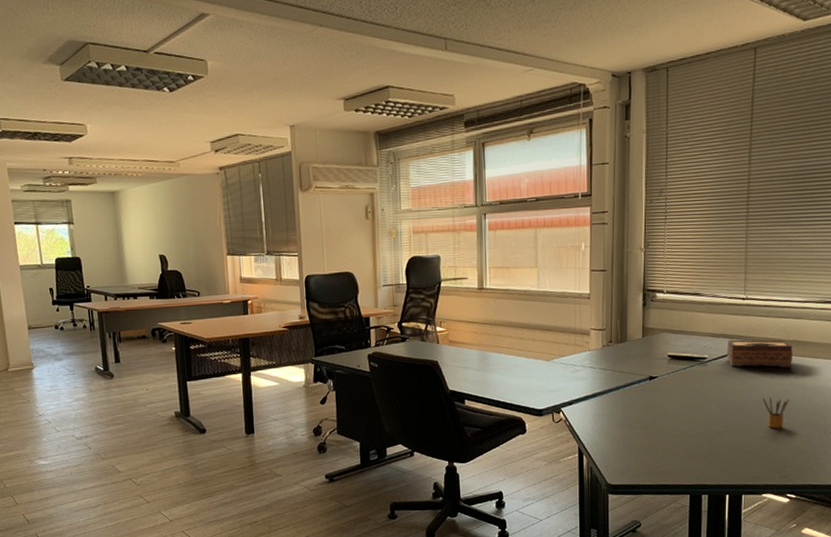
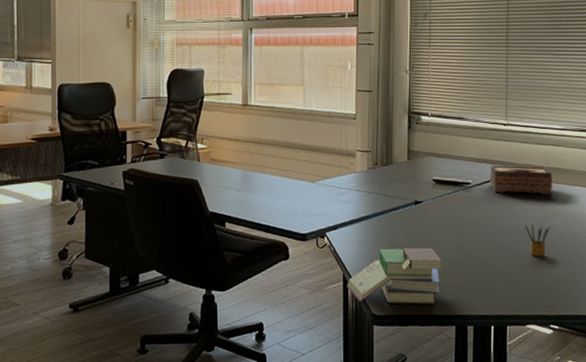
book: none [581,421,676,475] -> present [346,247,441,305]

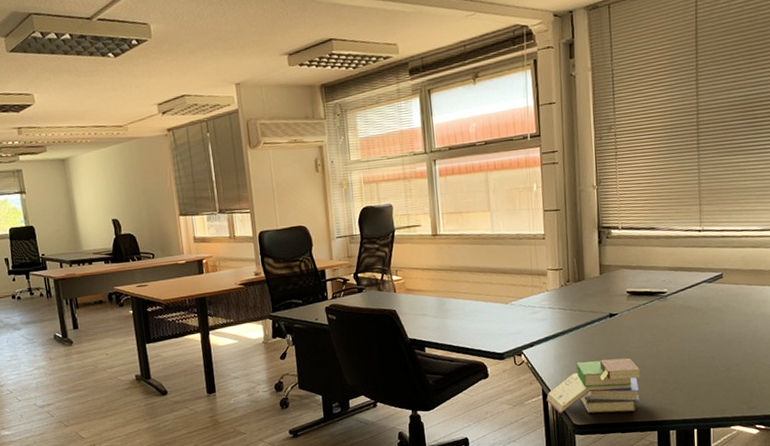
tissue box: present [490,165,552,195] -> none [686,270,753,300]
pencil box: present [524,225,551,257] -> none [725,328,753,360]

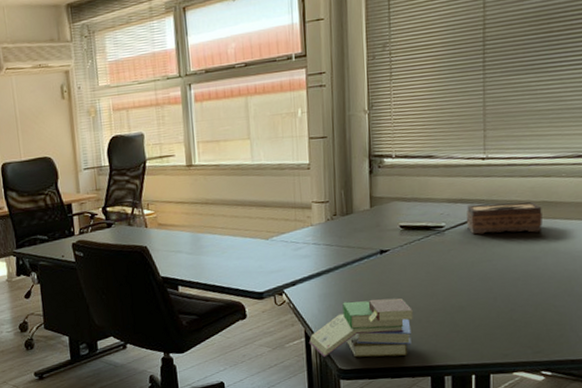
tissue box: none [686,270,753,300] -> present [467,201,542,235]

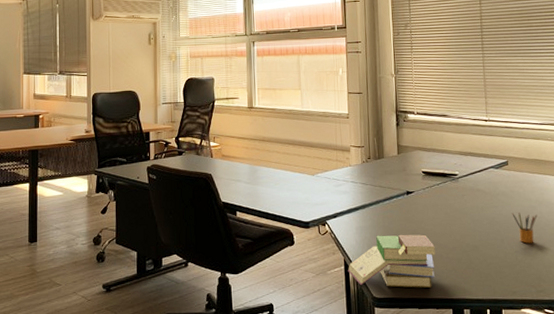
tissue box: present [467,201,542,235] -> none [475,158,536,185]
pencil box: none [509,266,541,300] -> present [512,213,537,244]

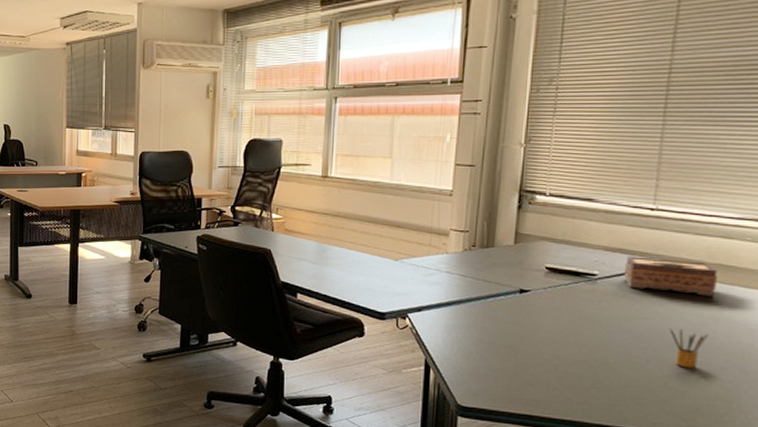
book: present [347,234,435,288] -> none [427,336,549,404]
tissue box: none [475,158,536,185] -> present [624,256,718,297]

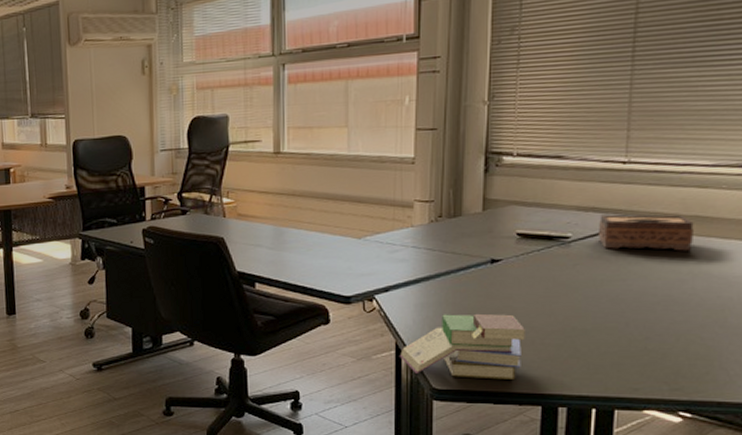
book: none [427,336,549,404] -> present [399,313,525,380]
pencil box: present [669,329,709,369] -> none [647,288,687,328]

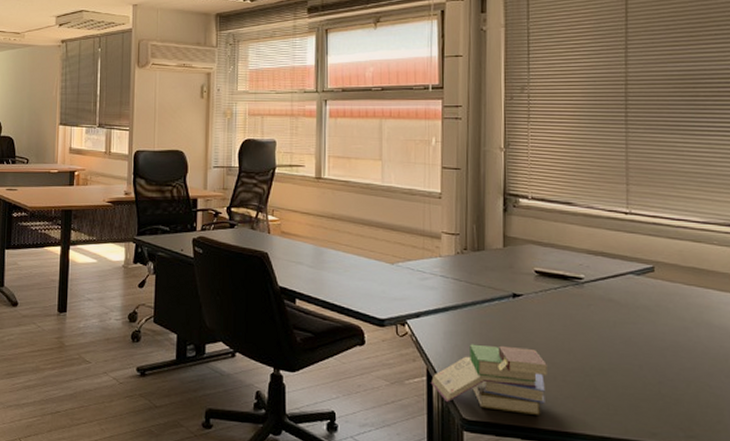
tissue box: present [599,214,694,251] -> none [608,260,693,300]

